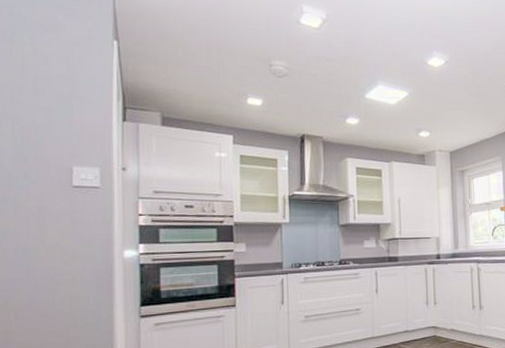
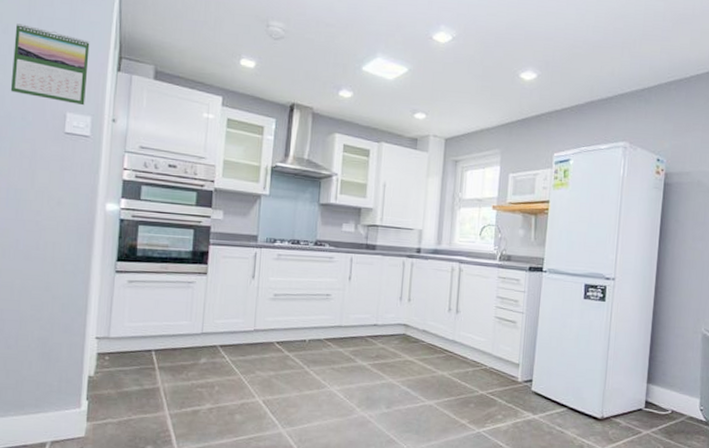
calendar: none [9,84,92,158] -> present [10,23,90,106]

